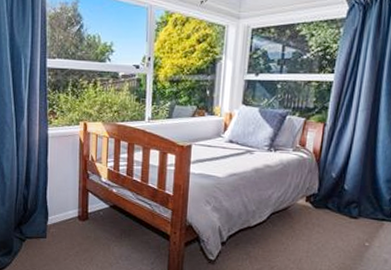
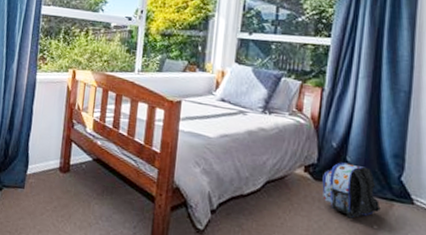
backpack: none [321,190,372,239] -> present [322,162,381,219]

